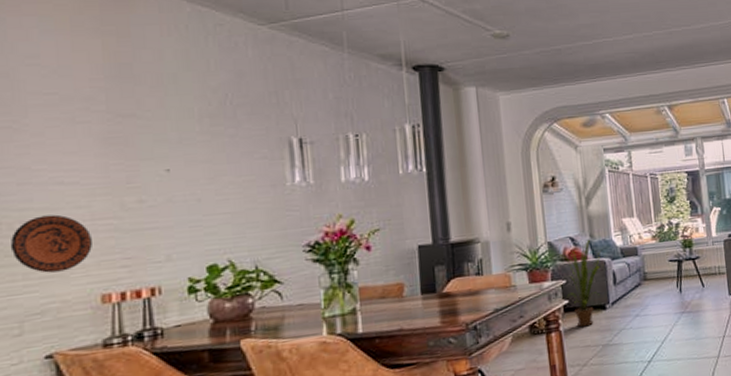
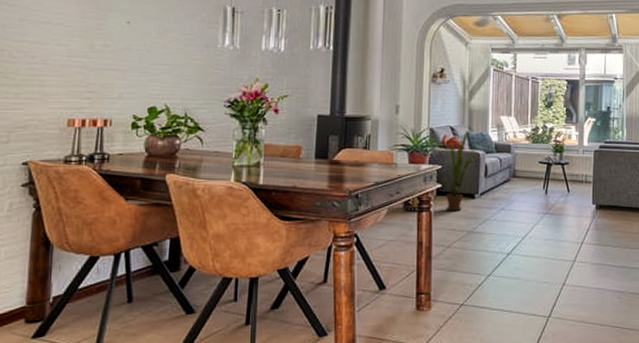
decorative plate: present [10,214,92,273] -> none [8,48,66,96]

